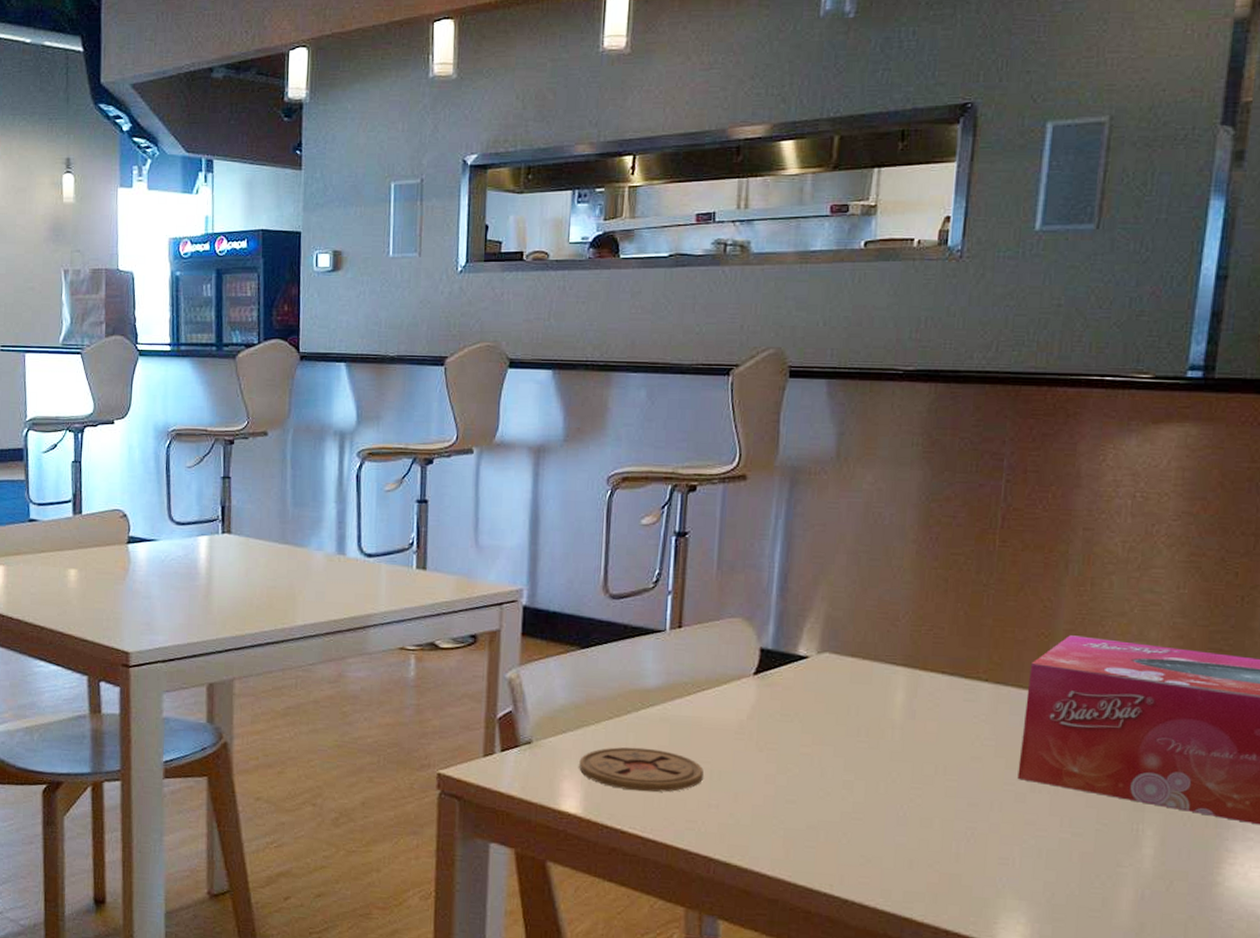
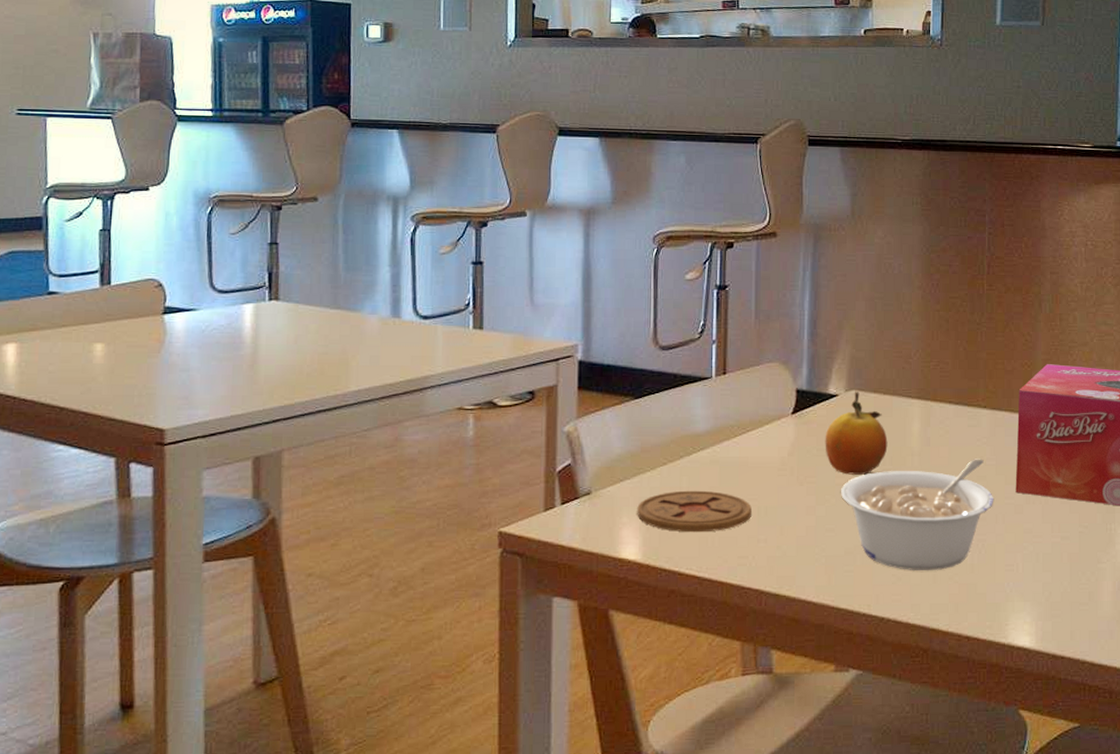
fruit: none [790,654,865,745] -> present [825,392,888,475]
legume: none [806,737,991,856] -> present [841,459,994,571]

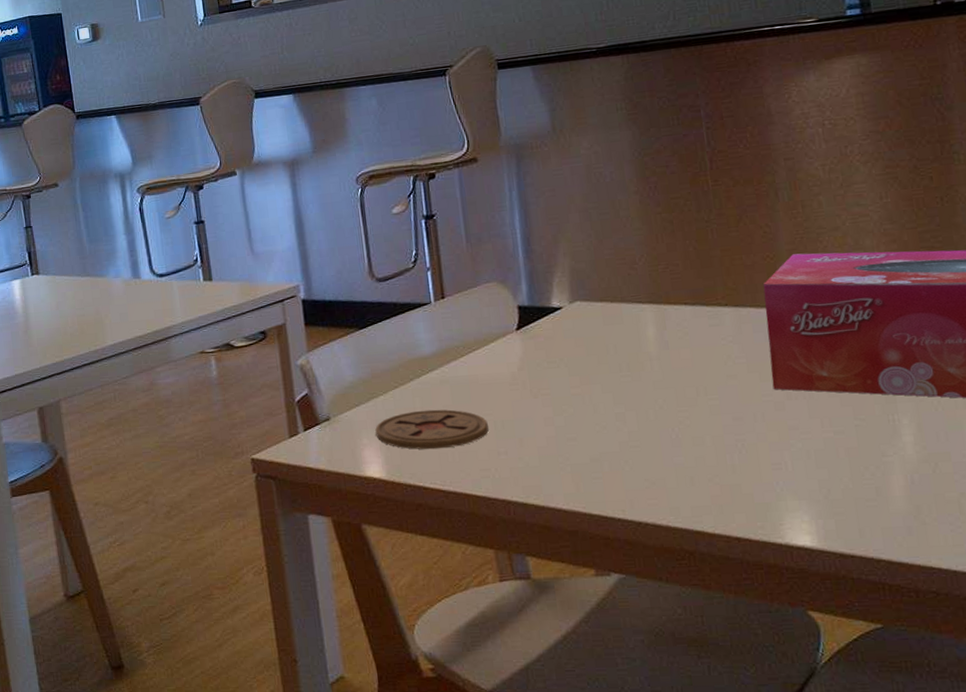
fruit: present [825,392,888,475] -> none [554,302,623,384]
legume: present [841,459,994,571] -> none [578,358,750,474]

